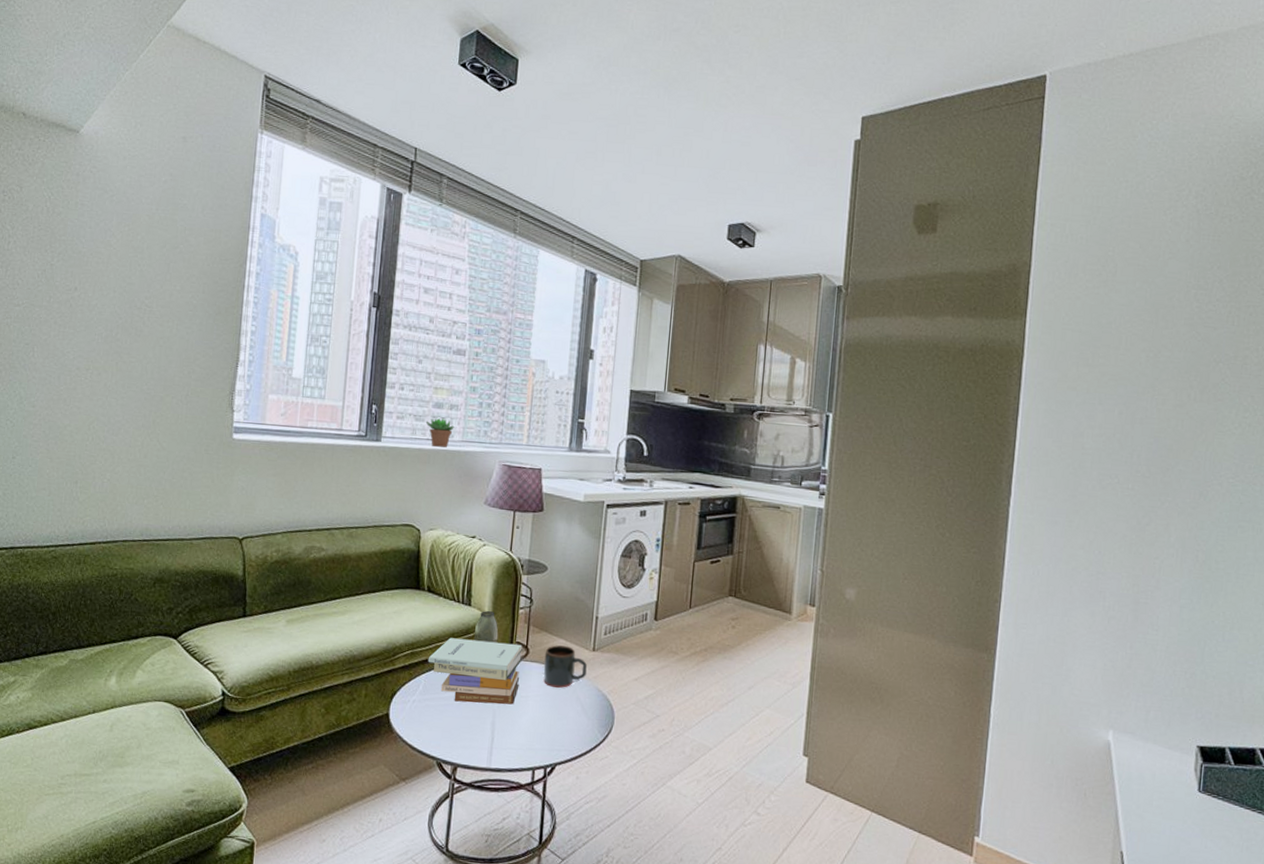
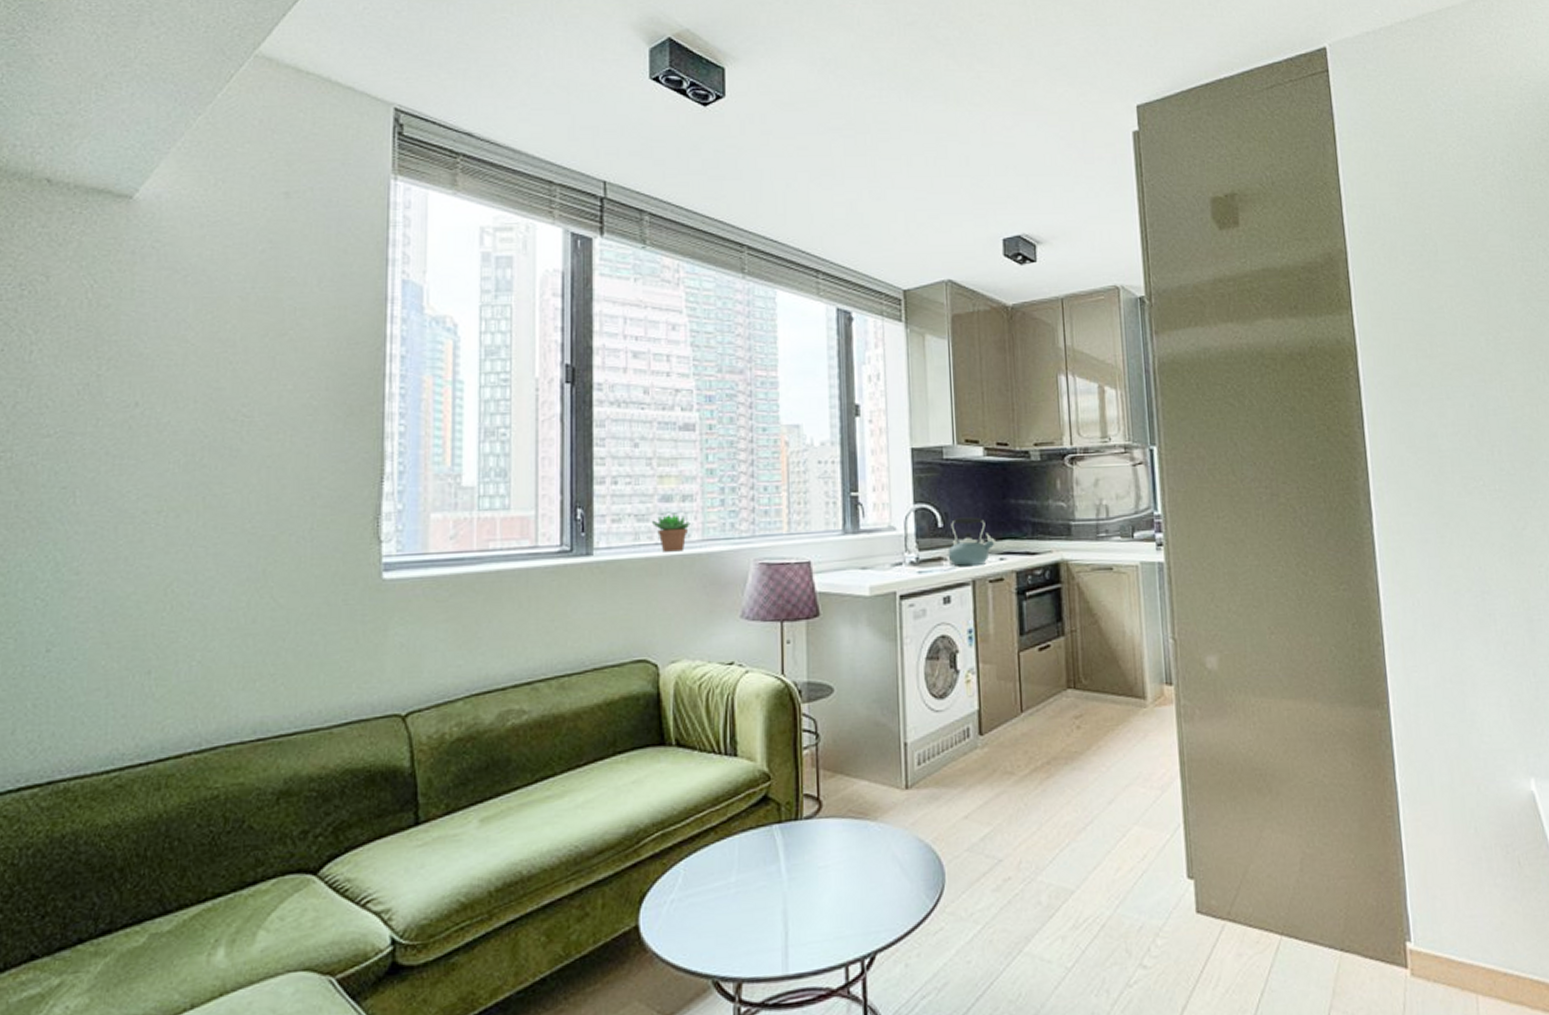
books: present [427,637,523,705] -> none [686,797,814,891]
vase: present [473,611,499,643] -> none [745,759,779,803]
mug: present [543,645,587,688] -> none [843,788,901,847]
kettle: none [648,450,689,491] -> present [948,517,997,567]

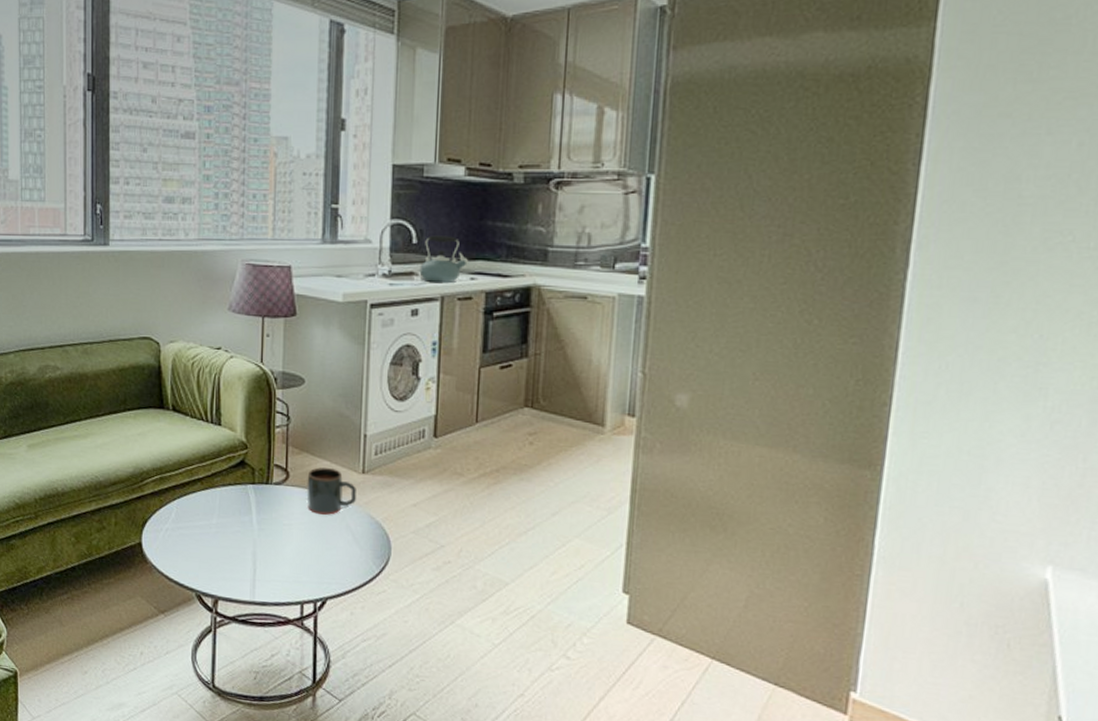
succulent plant: present [651,514,691,552] -> none [156,214,189,248]
mug: none [843,788,901,847] -> present [307,467,356,515]

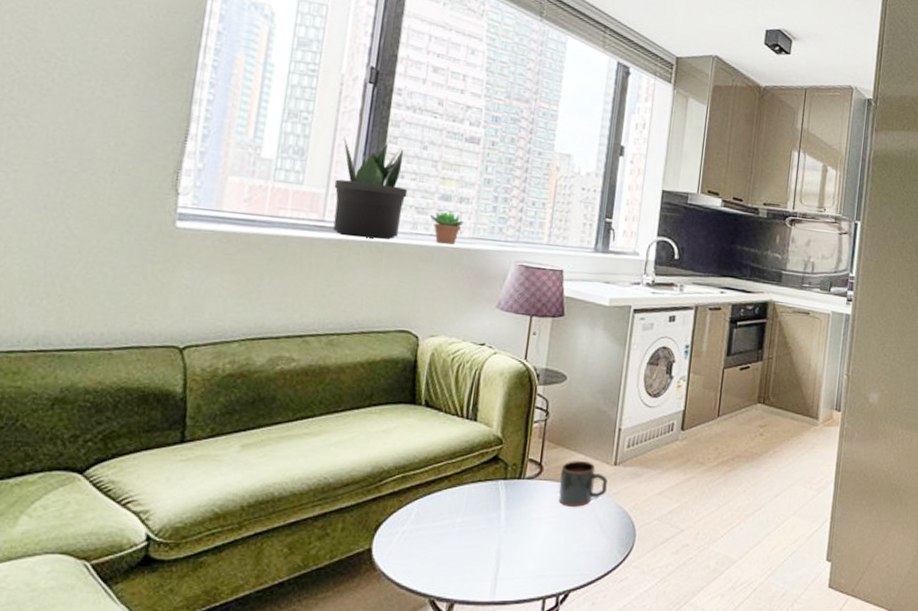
planter: none [70,149,134,249] -> present [333,136,408,240]
succulent plant: none [156,214,189,248] -> present [429,211,464,245]
kettle: present [419,235,469,284] -> none [678,253,721,295]

